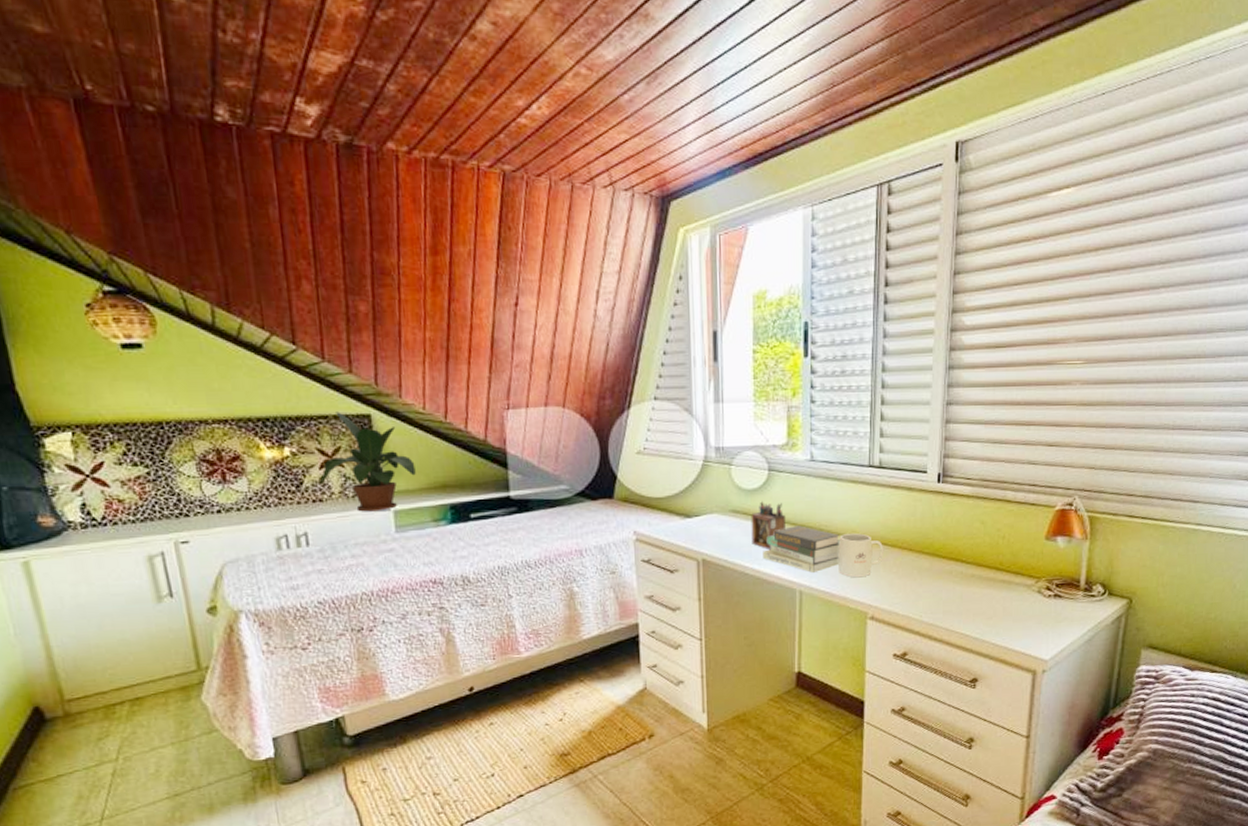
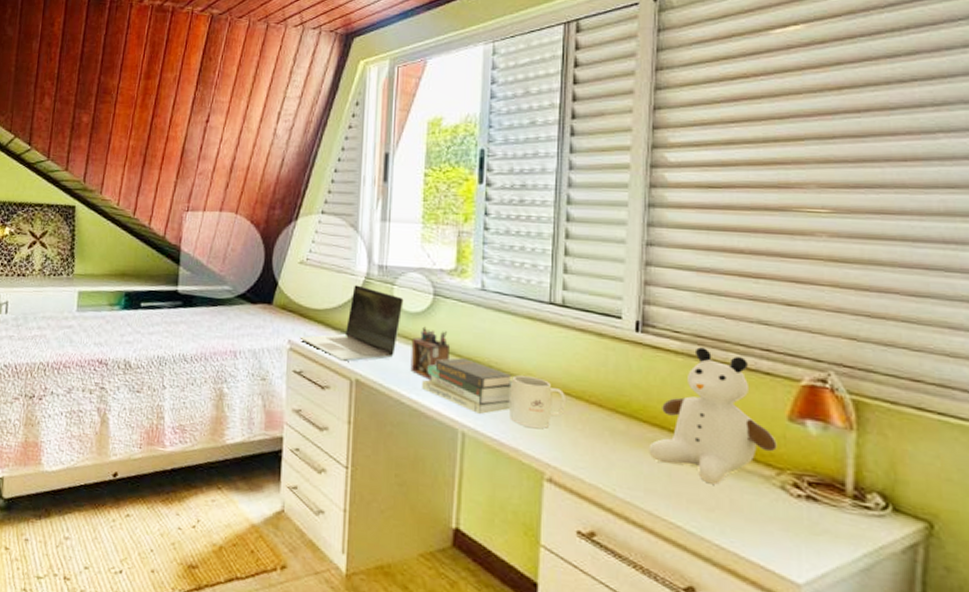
potted plant: present [320,412,416,512] -> none [26,201,103,291]
laptop: none [644,469,741,544] -> present [299,284,404,362]
stuffed animal: none [946,489,1037,599] -> present [648,347,777,485]

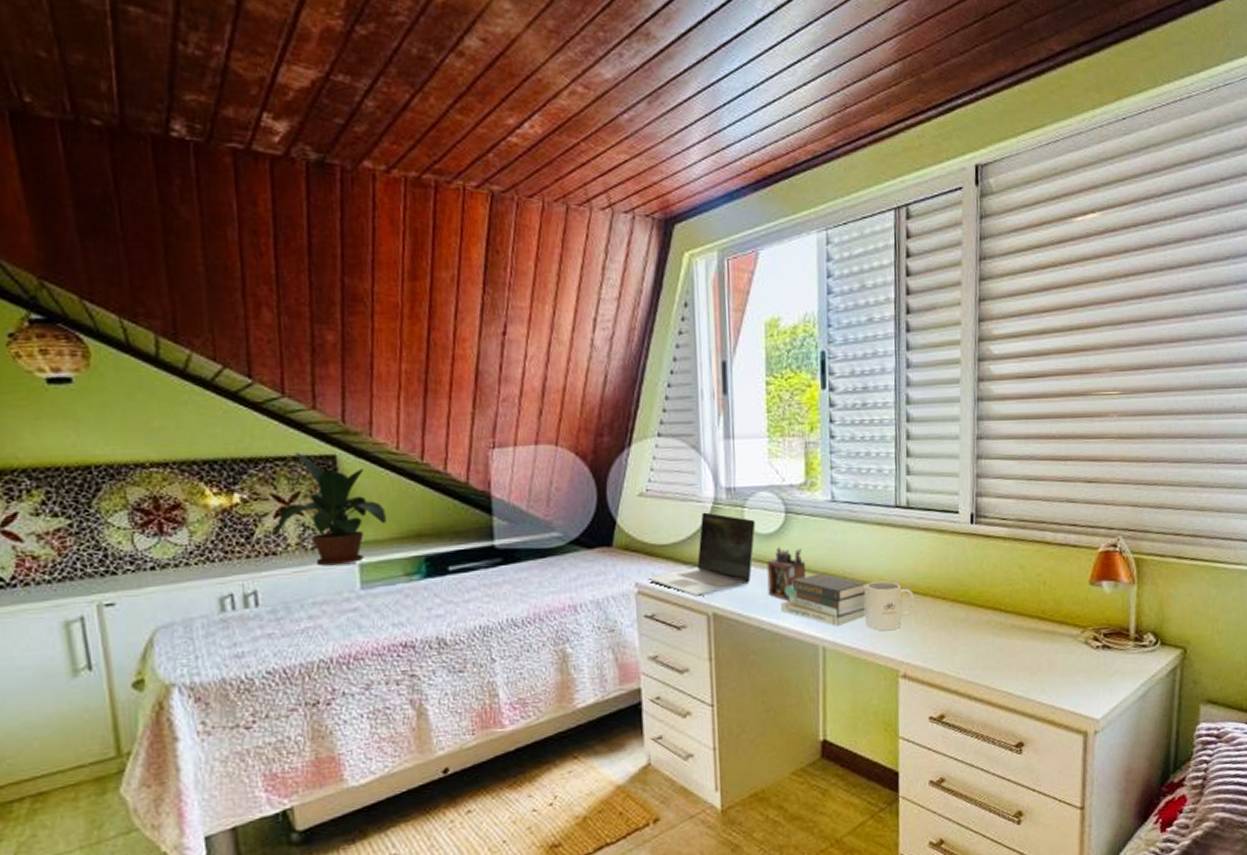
potted plant: none [26,201,103,291] -> present [274,452,386,566]
stuffed animal: present [648,347,777,485] -> none [984,530,1082,651]

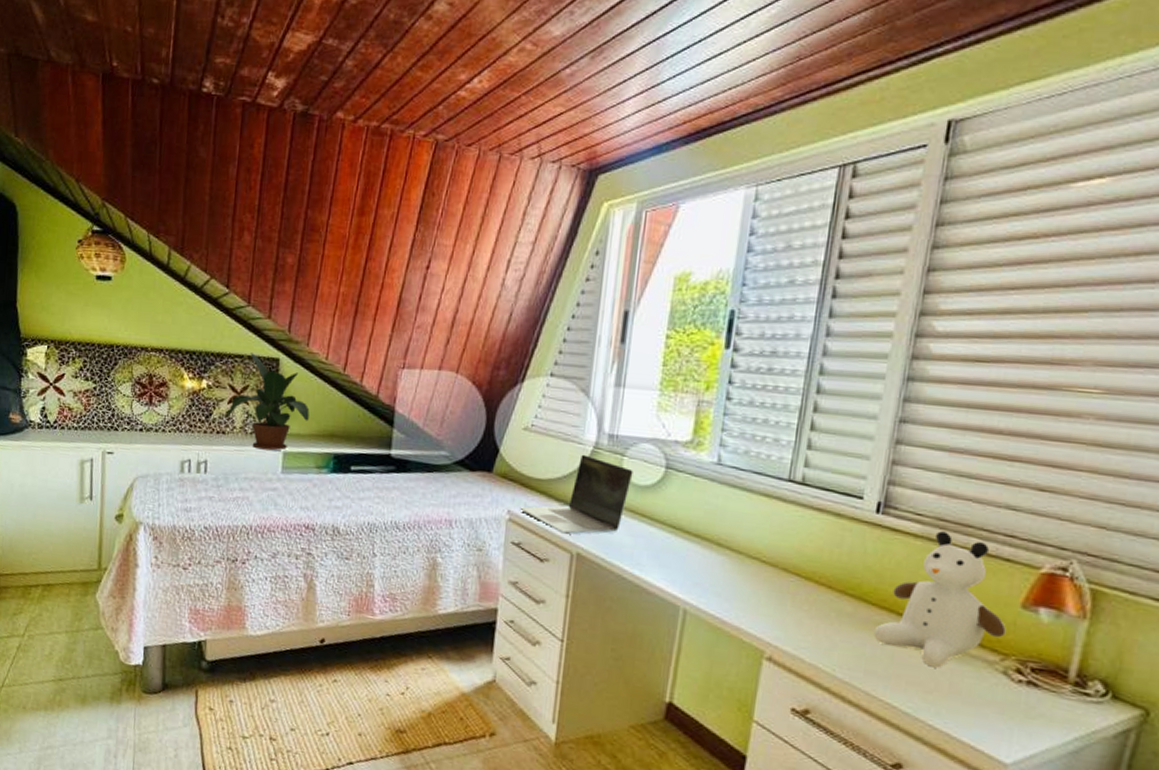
desk organizer: present [766,547,805,602] -> none [635,501,678,557]
books: present [781,573,867,627] -> none [646,534,742,593]
mug: present [864,581,916,631] -> none [734,554,796,609]
stuffed animal: none [984,530,1082,651] -> present [873,531,1006,668]

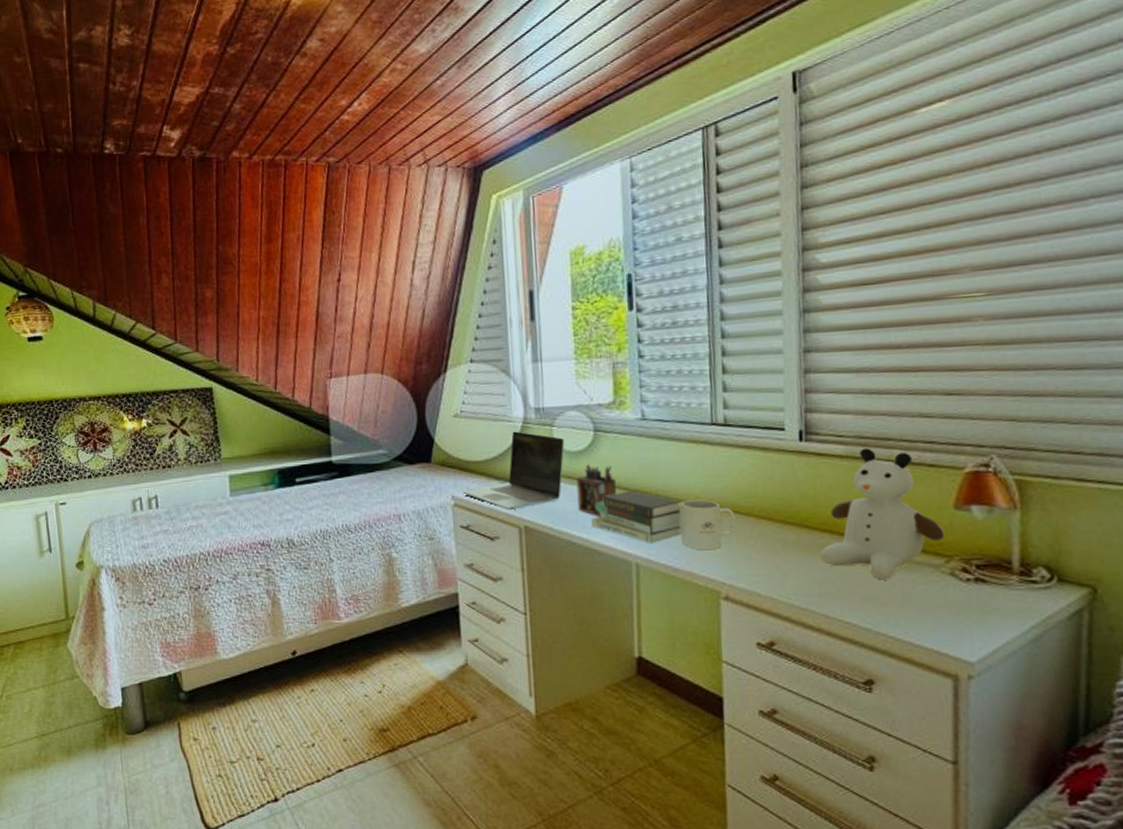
potted plant: present [226,353,310,451] -> none [169,386,249,477]
desk organizer: none [635,501,678,557] -> present [576,464,616,518]
books: none [646,534,742,593] -> present [591,491,683,545]
mug: none [734,554,796,609] -> present [679,499,737,551]

